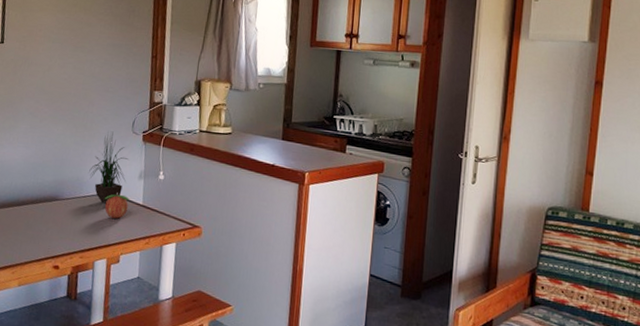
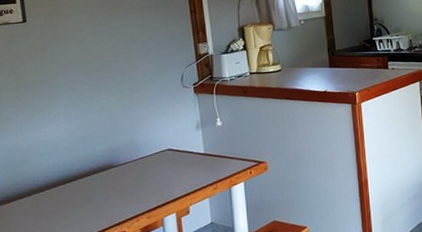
potted plant: present [89,131,129,204] -> none [143,89,183,160]
fruit: present [104,191,129,219] -> none [163,146,190,173]

